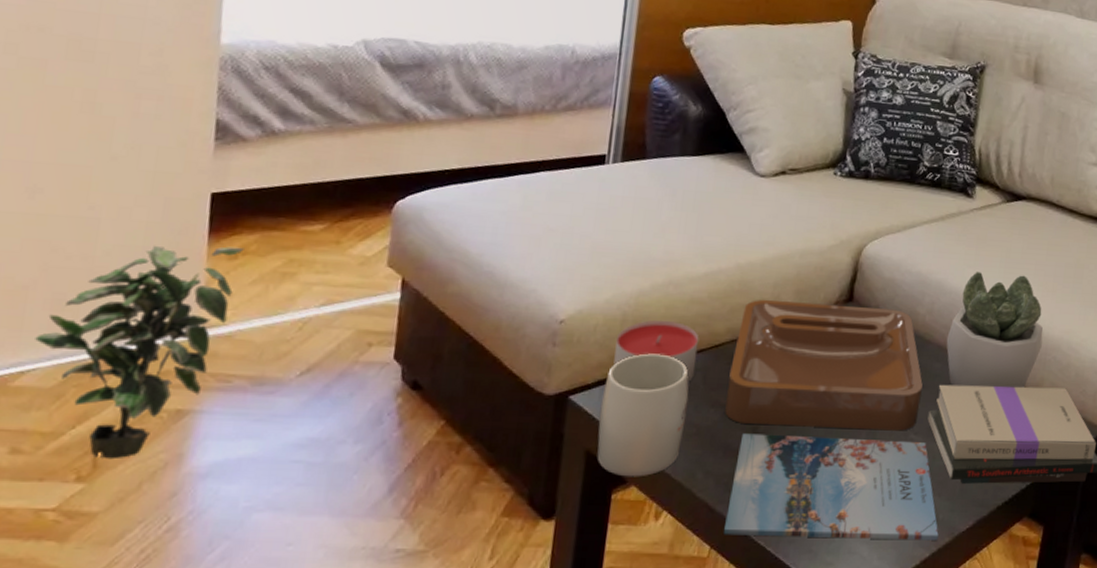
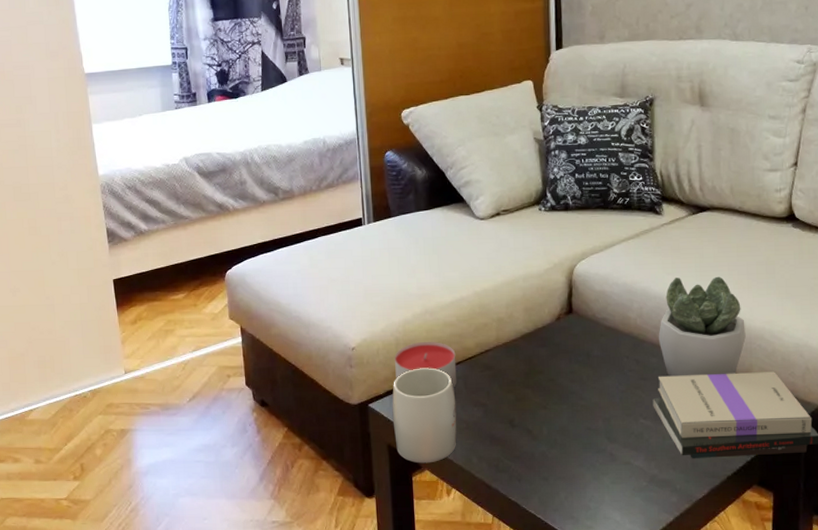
potted plant: present [35,245,244,460] -> none [34,315,140,465]
magazine: present [724,433,939,541] -> none [501,425,679,507]
decorative tray: present [725,299,923,431] -> none [484,316,644,418]

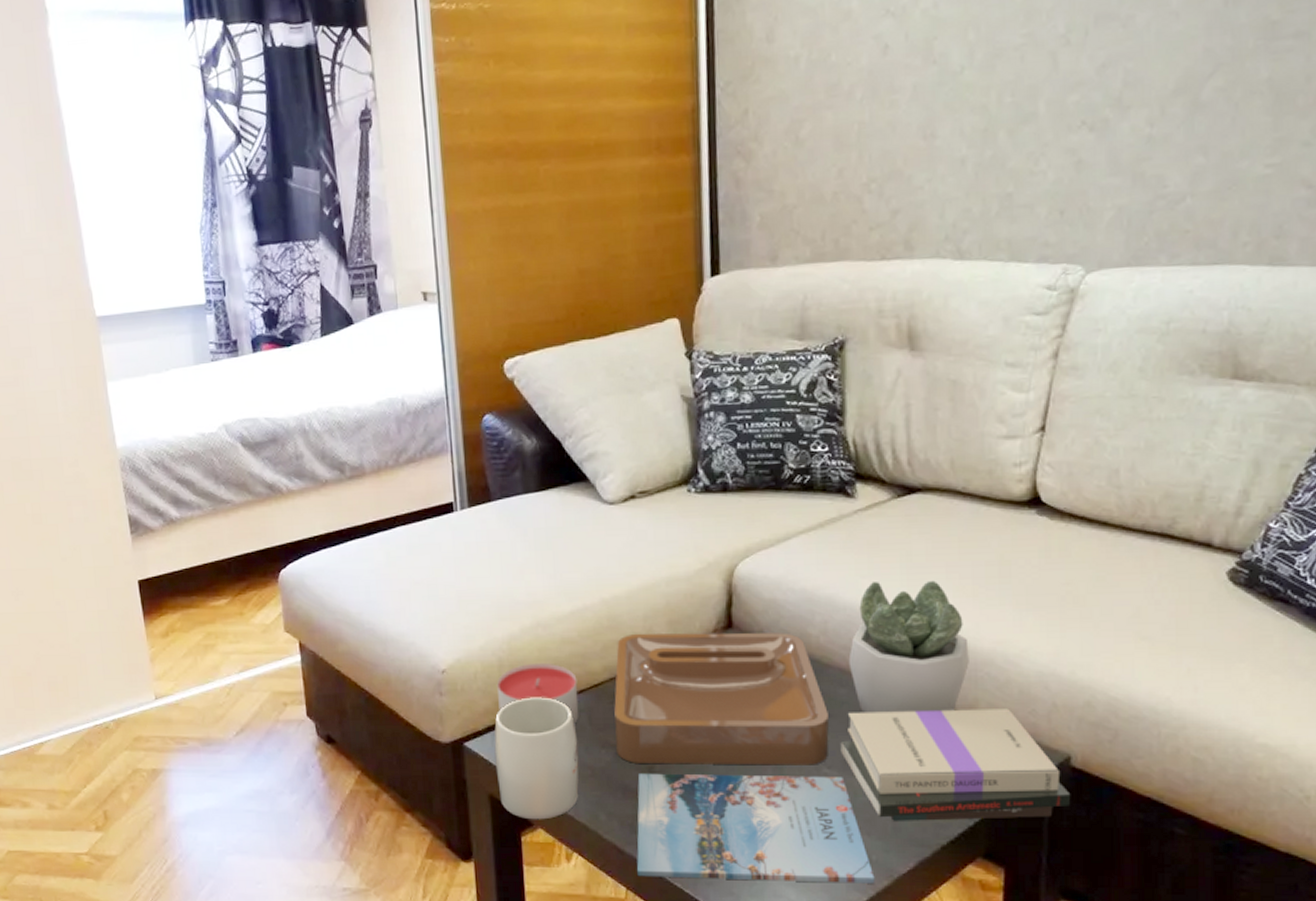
decorative tray: none [484,316,644,418] -> present [614,632,829,766]
magazine: none [501,425,679,507] -> present [637,773,875,884]

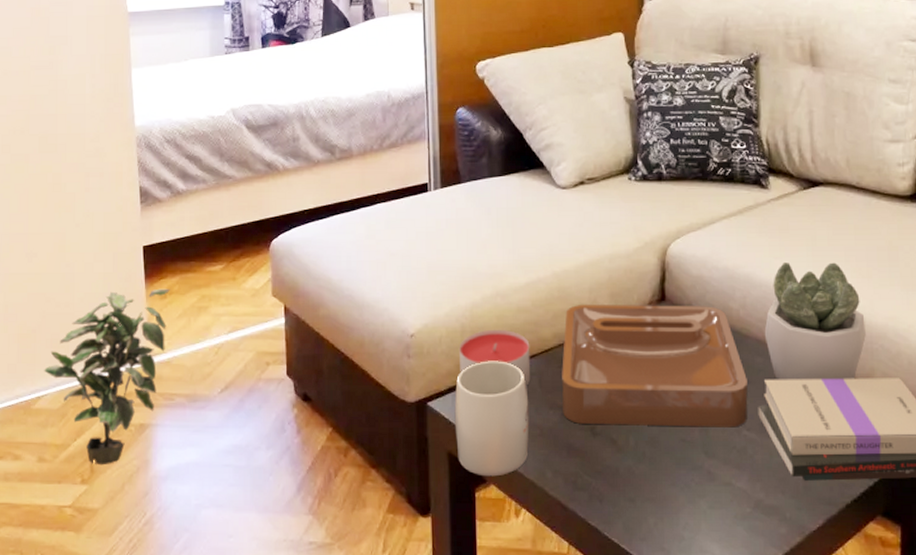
potted plant: none [44,626,172,812] -> present [44,288,170,466]
magazine: present [637,773,875,884] -> none [579,433,789,540]

